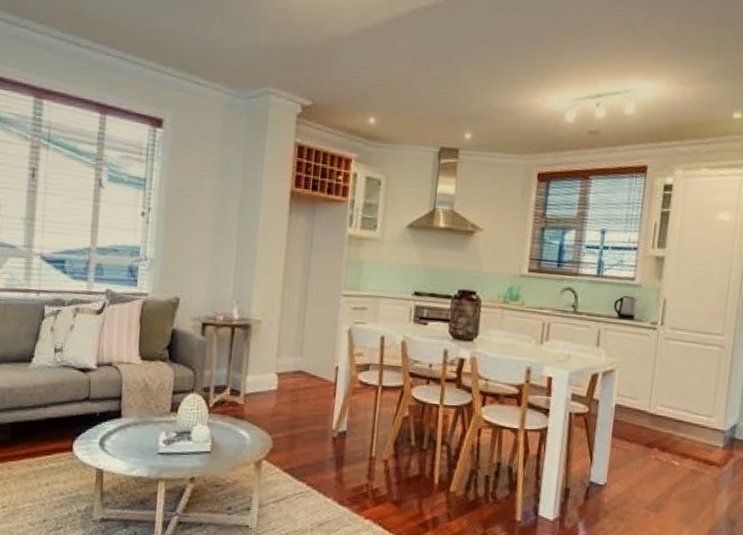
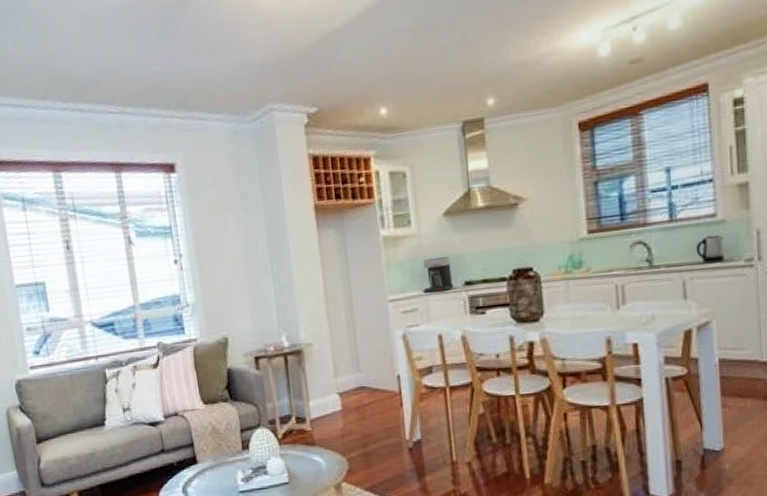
coffee maker: none [375,264,406,297] -> present [423,256,454,293]

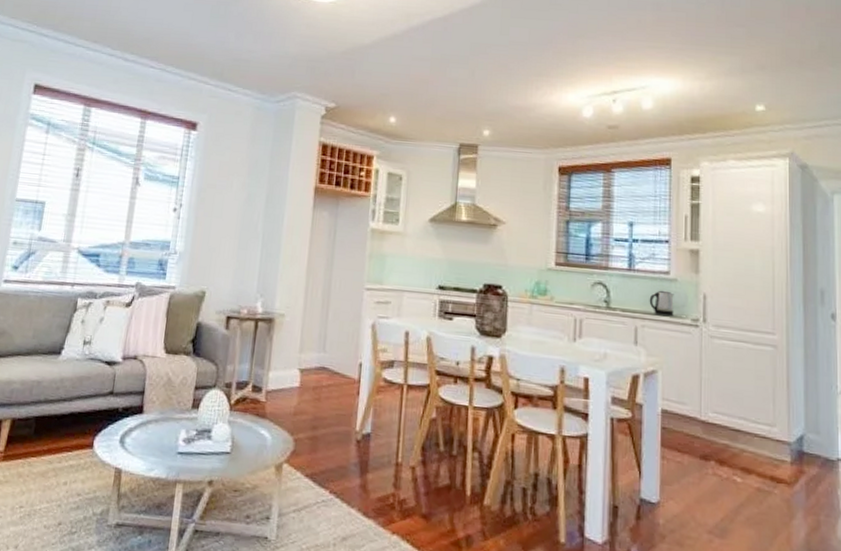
coffee maker: present [423,256,454,293] -> none [399,257,429,291]

